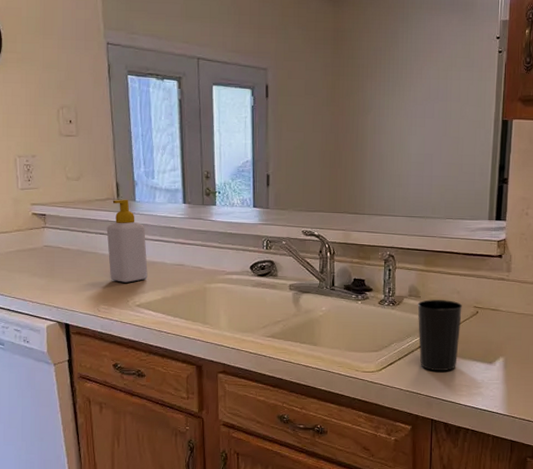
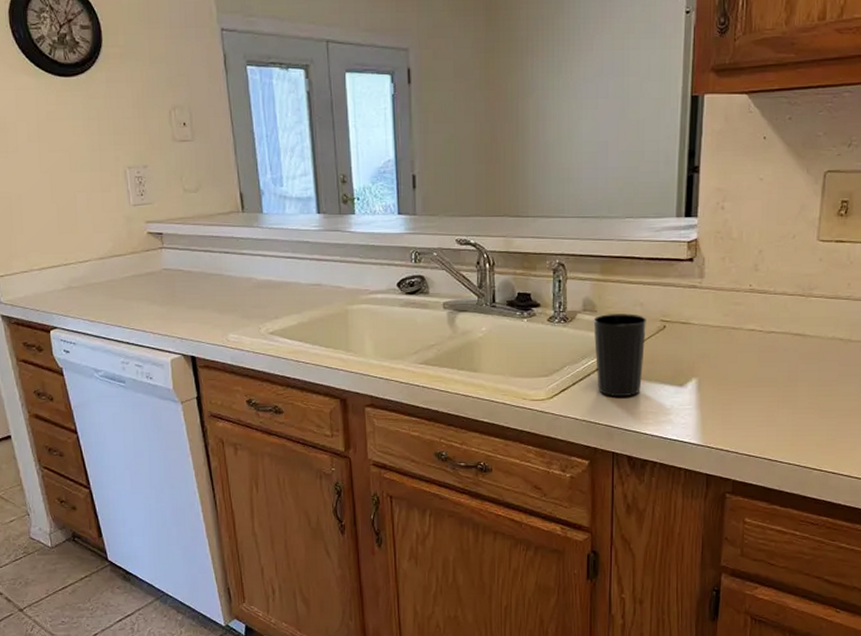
soap bottle: present [106,199,148,283] -> none [231,211,281,307]

